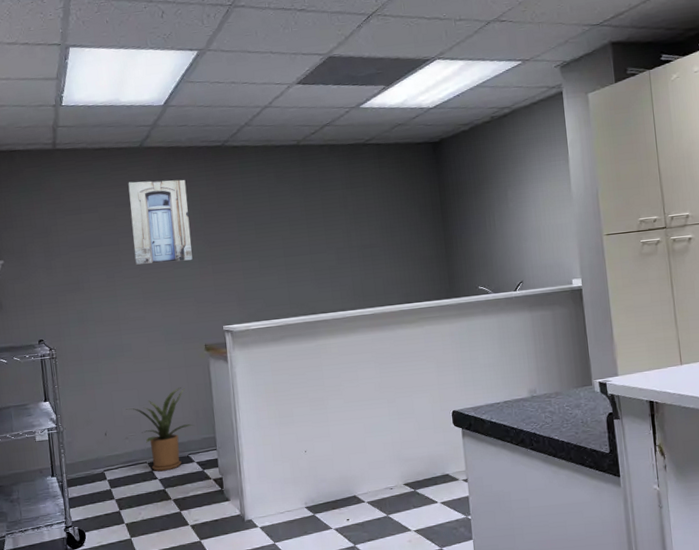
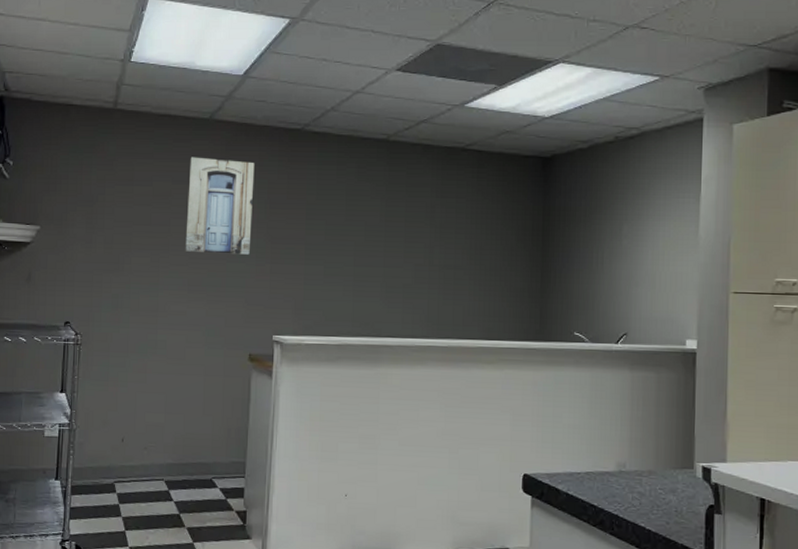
house plant: present [125,387,194,472] -> none [149,399,223,493]

